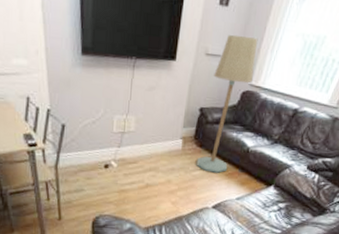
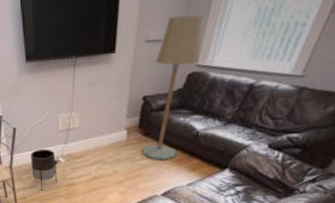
planter: none [79,150,109,196] -> present [30,149,57,191]

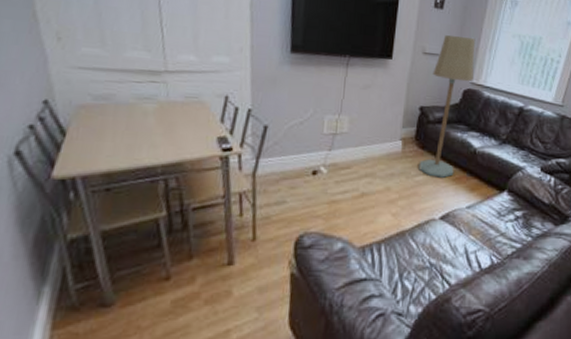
planter: present [30,149,57,191] -> none [281,154,317,209]

